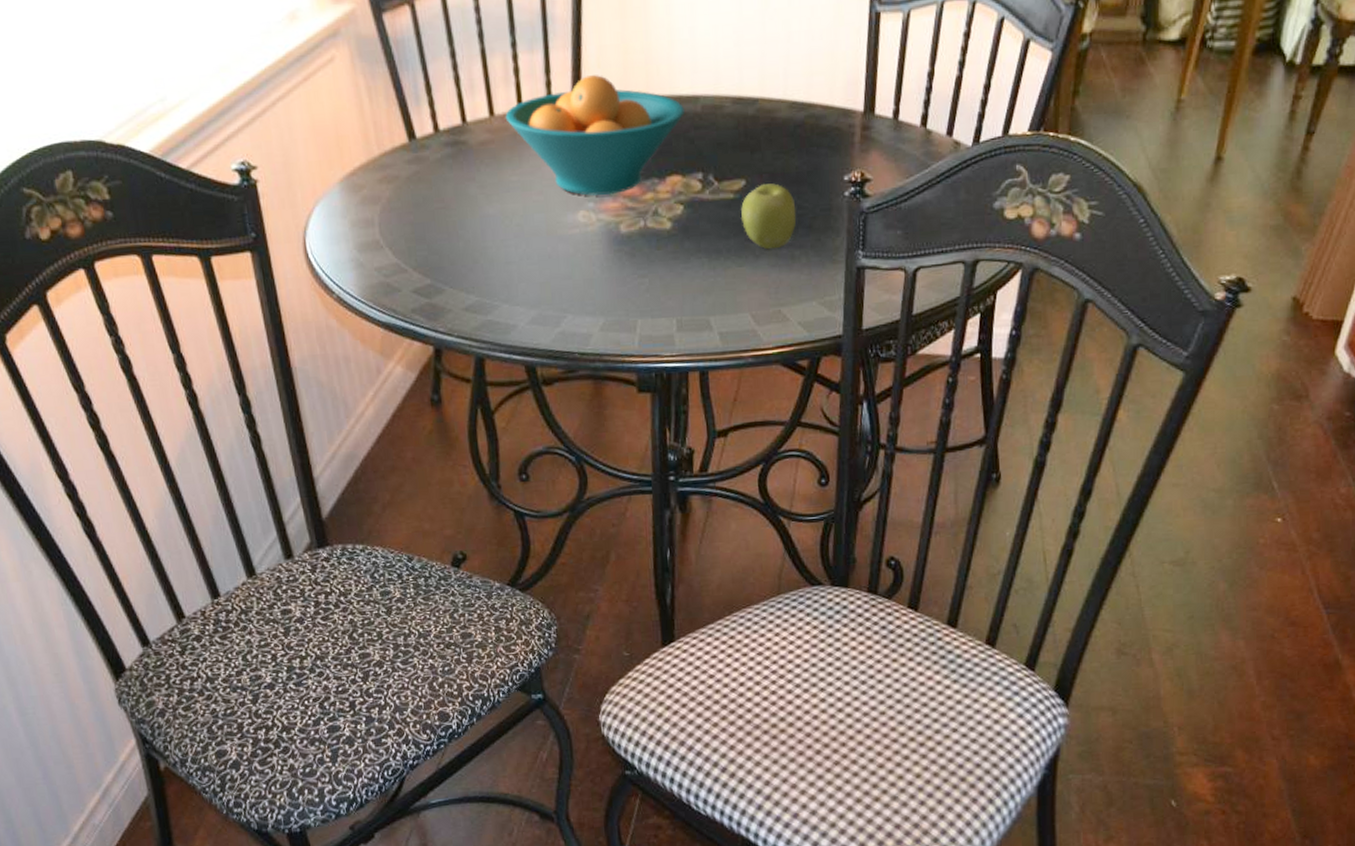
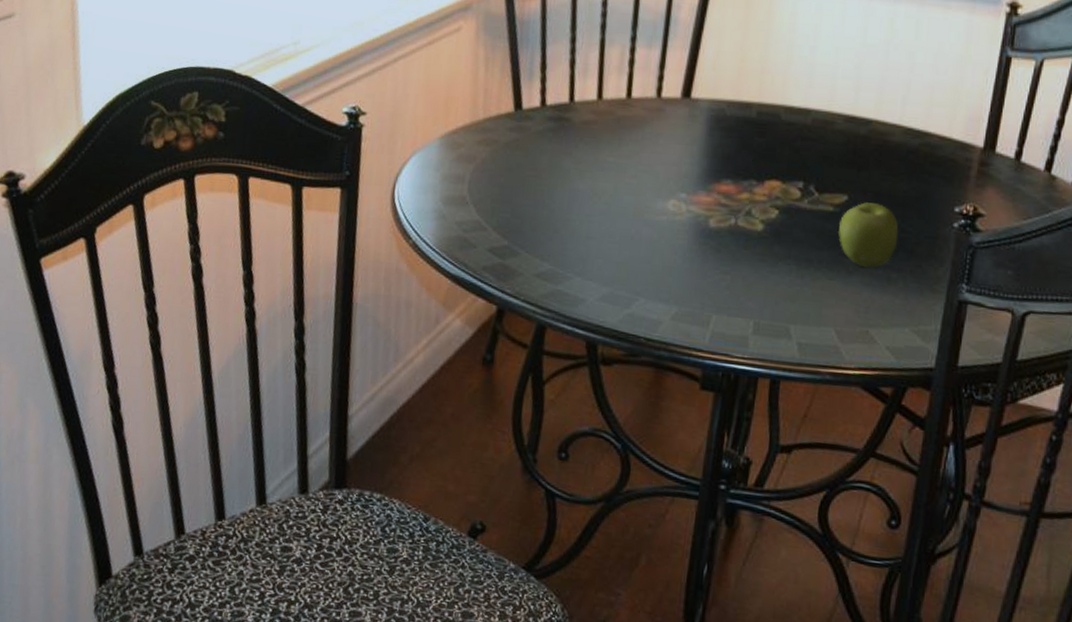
fruit bowl: present [505,75,686,196] -> none [612,76,795,189]

